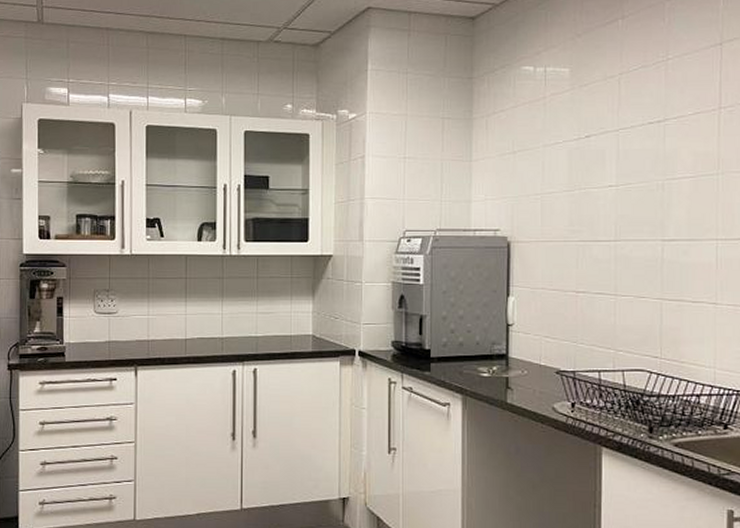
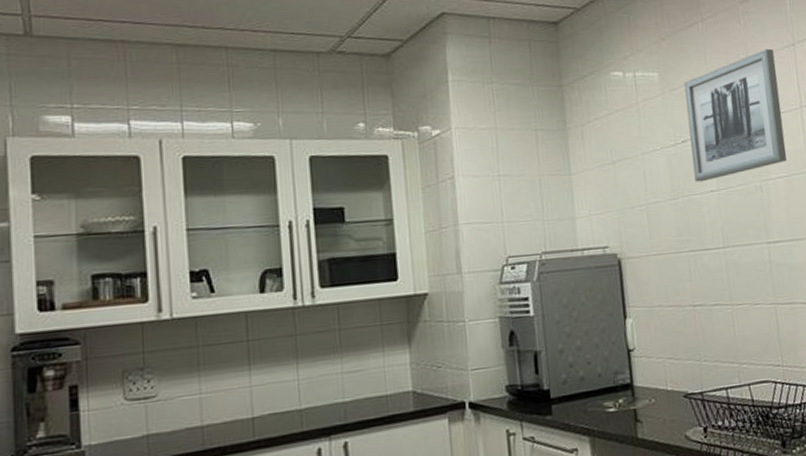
wall art: none [594,47,698,177] -> present [684,48,787,182]

